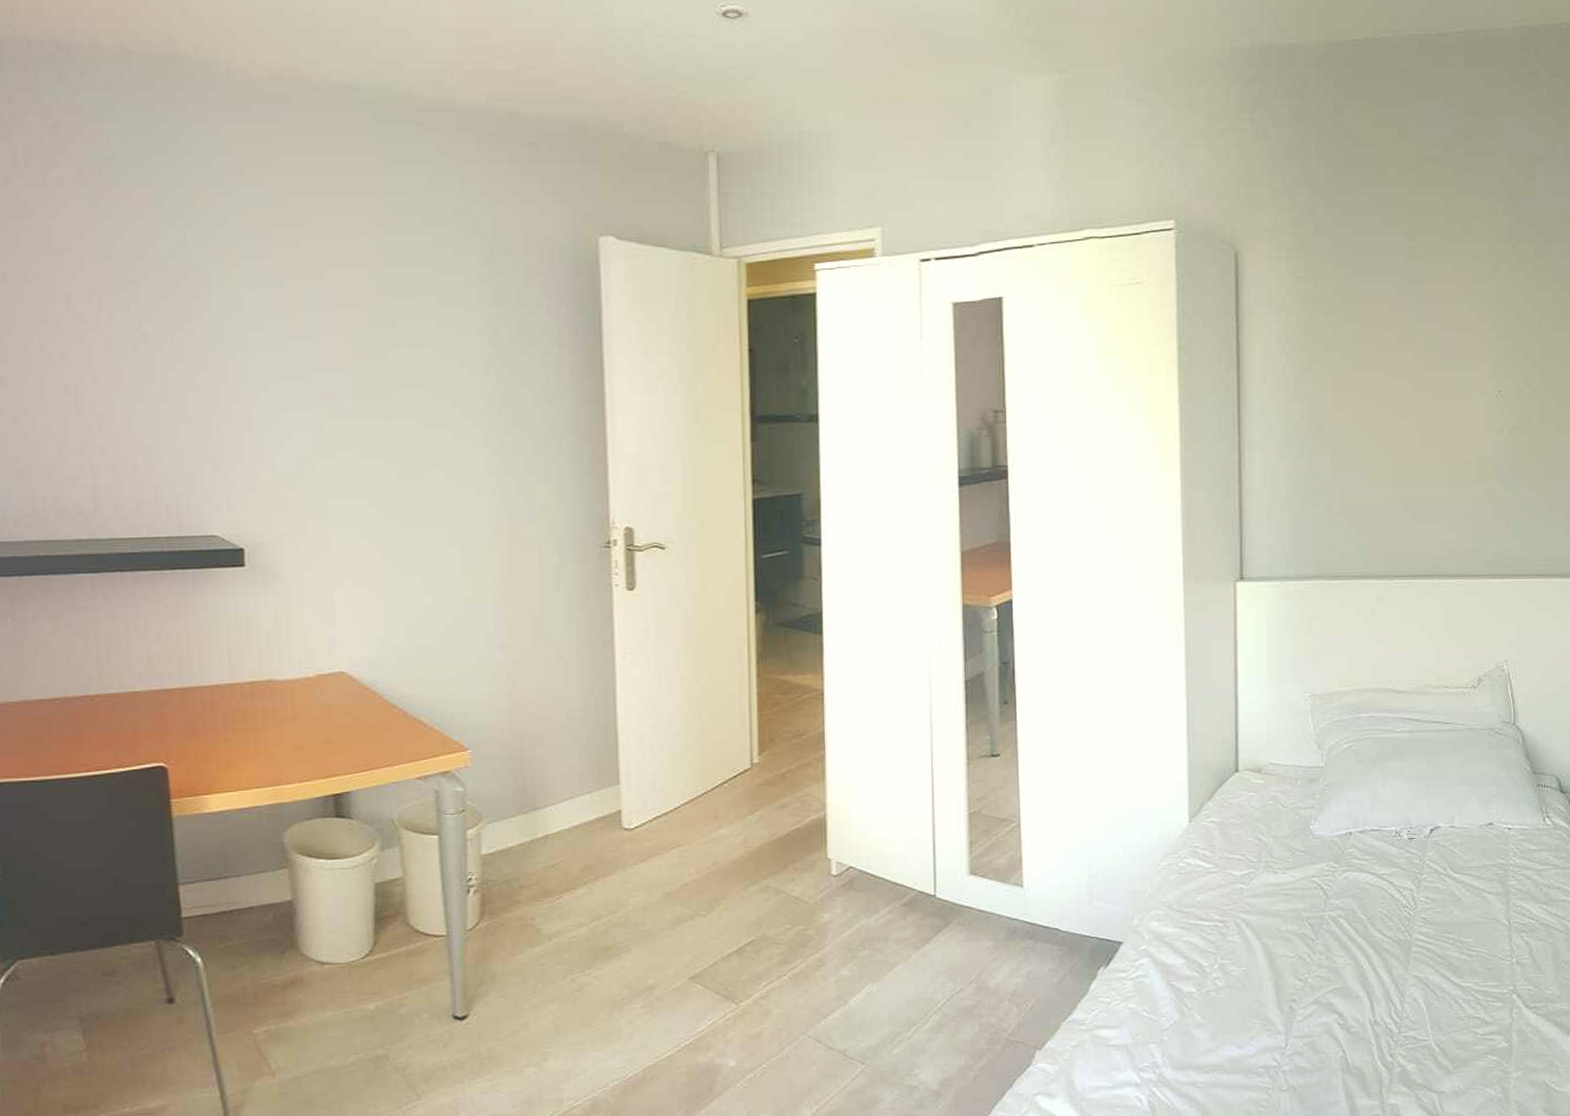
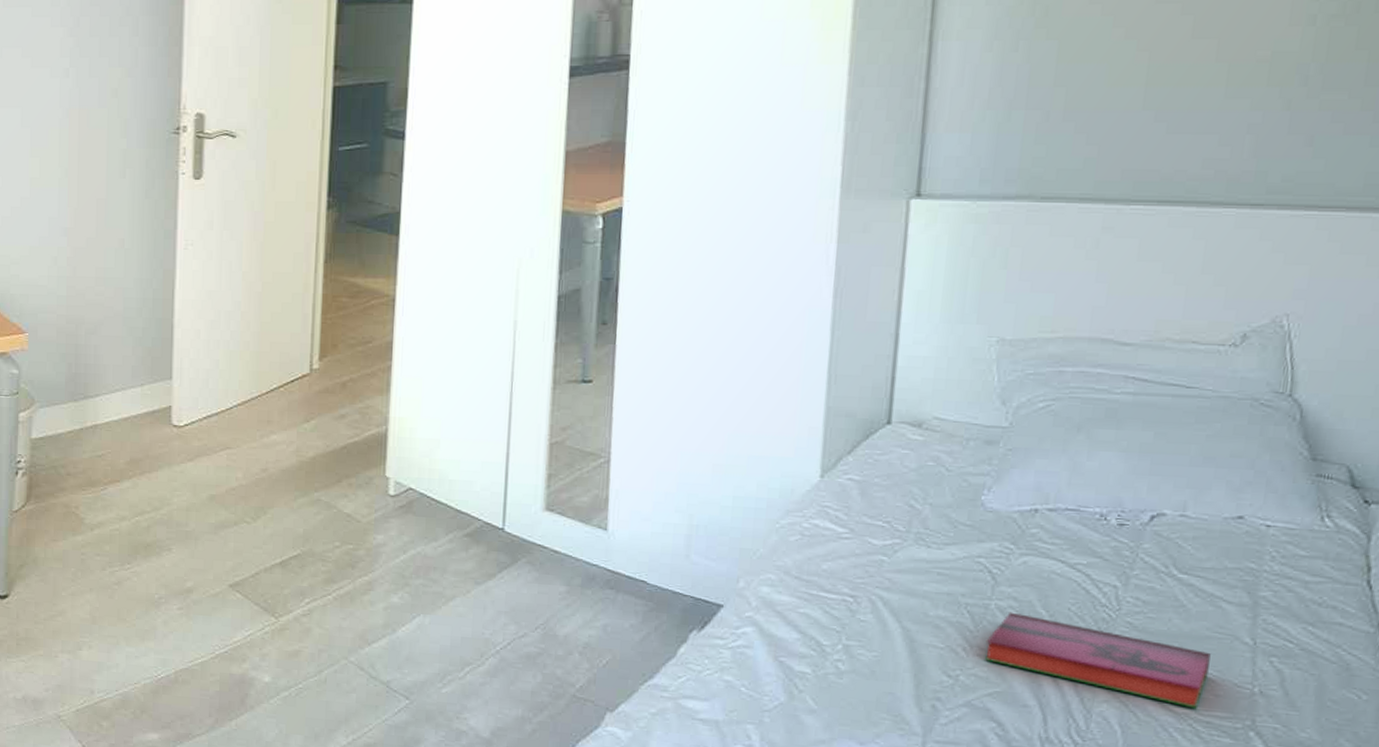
hardback book: none [1324,920,1481,982] -> present [985,612,1211,709]

